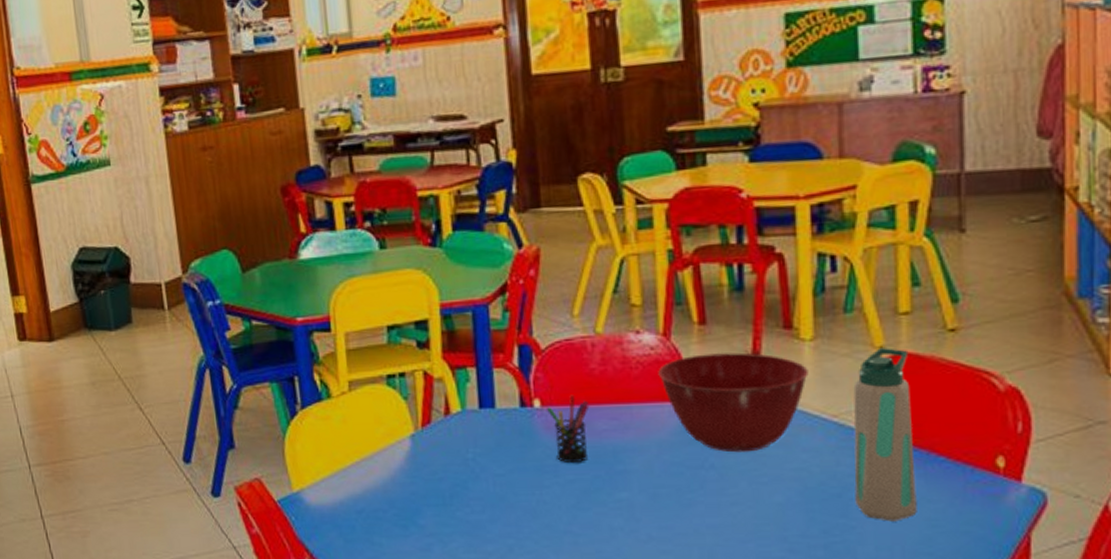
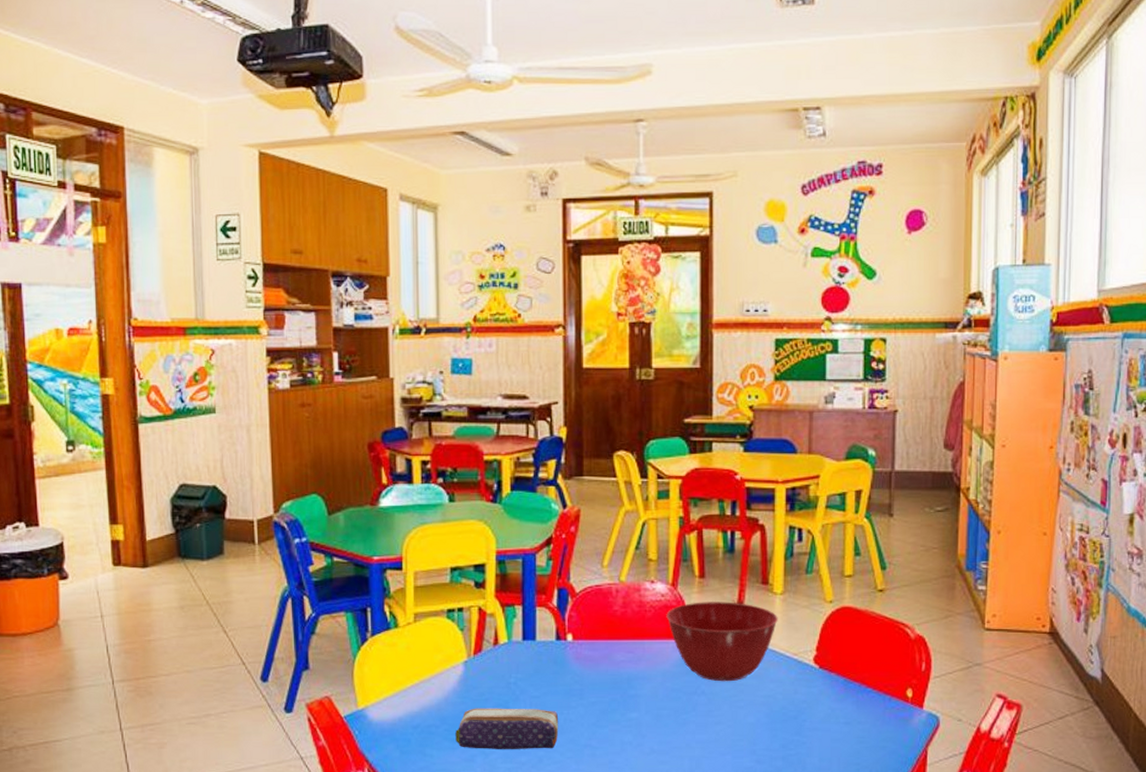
pencil case: none [406,488,531,537] -> present [455,708,559,749]
pen holder: present [546,394,590,464] -> none [576,631,612,688]
water bottle: present [853,348,917,522] -> none [807,602,850,739]

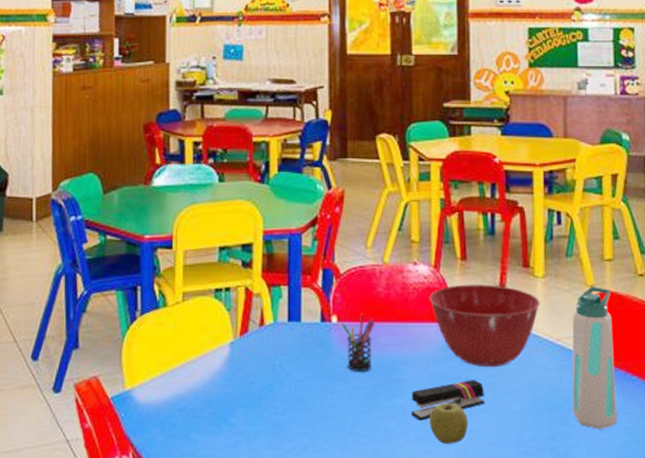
pencil case: present [455,708,559,749] -> none [220,391,323,436]
pen holder: none [576,631,612,688] -> present [341,313,376,372]
stapler: none [646,694,719,733] -> present [410,380,484,421]
apple: none [665,715,702,754] -> present [430,402,468,444]
water bottle: none [807,602,850,739] -> present [572,286,617,430]

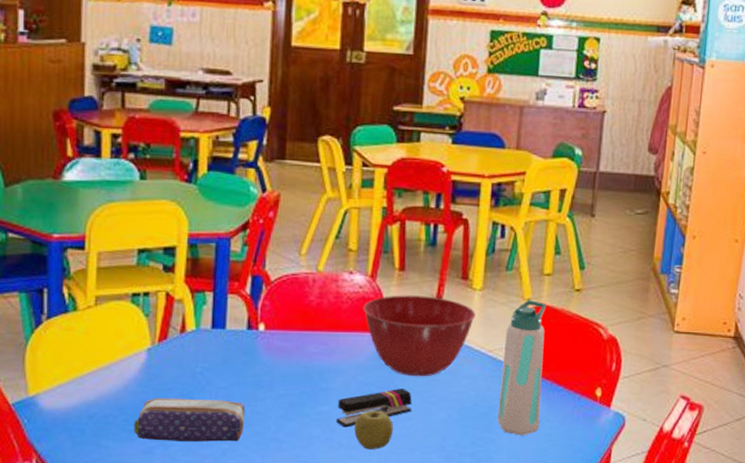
pencil case: none [220,391,323,436] -> present [134,398,246,442]
pen holder: present [341,313,376,372] -> none [268,321,305,380]

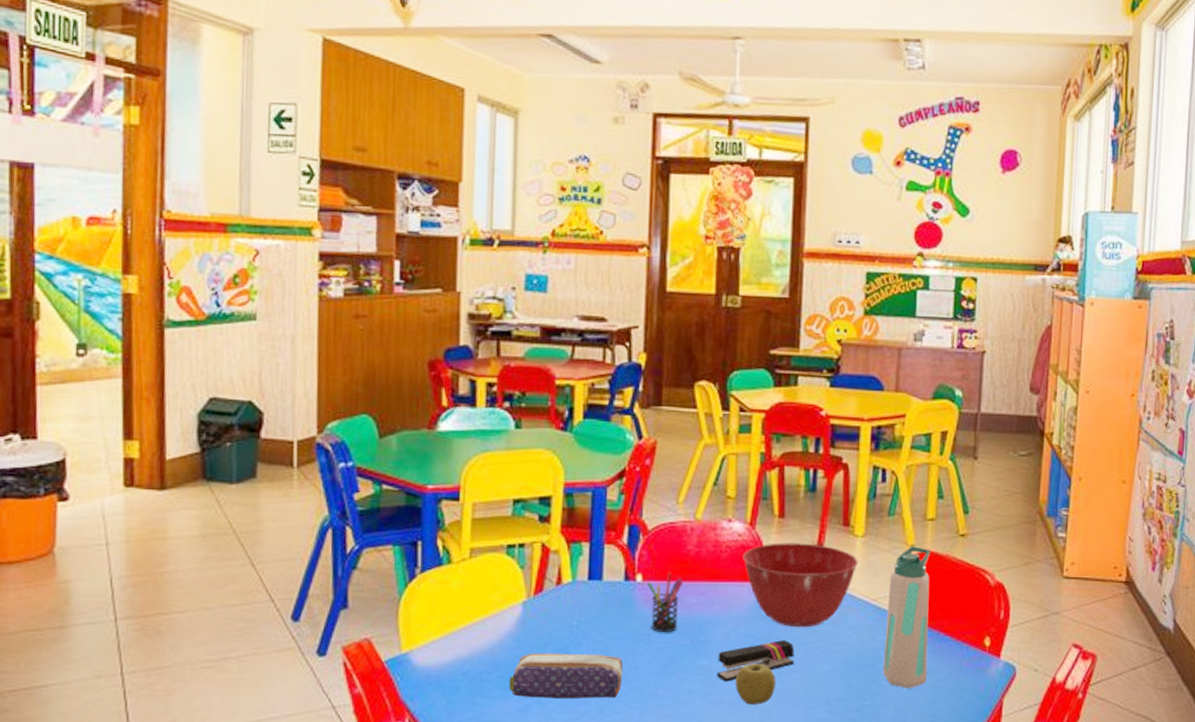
pen holder: none [268,321,305,380] -> present [646,572,684,633]

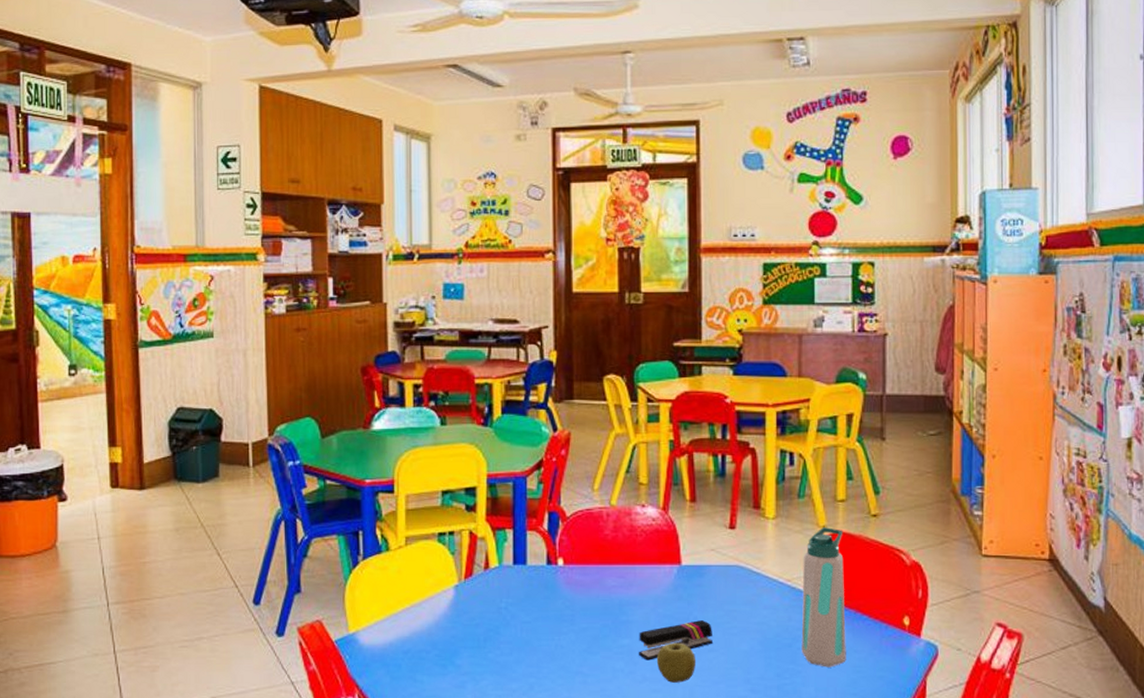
pencil case: present [509,653,623,698] -> none [446,633,550,676]
pen holder: present [646,572,684,633] -> none [567,555,603,614]
mixing bowl: present [742,543,858,628] -> none [657,526,771,608]

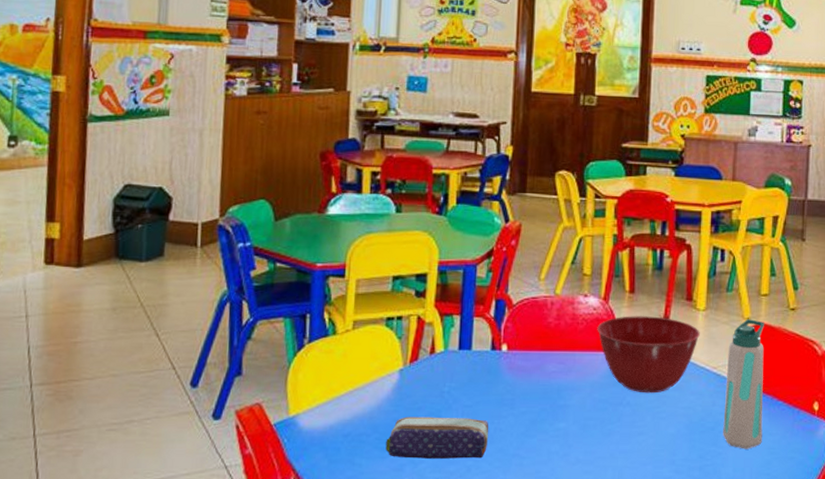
pencil case: none [446,633,550,676] -> present [386,416,489,459]
stapler: present [638,620,712,661] -> none [573,405,643,443]
mixing bowl: none [657,526,771,608] -> present [597,316,700,393]
apple: present [657,642,695,683] -> none [590,426,626,464]

